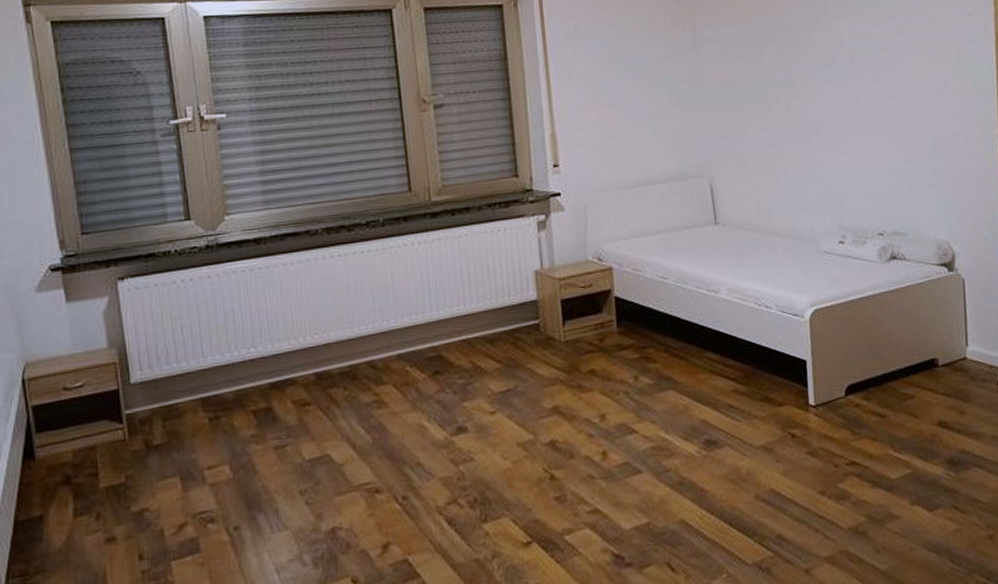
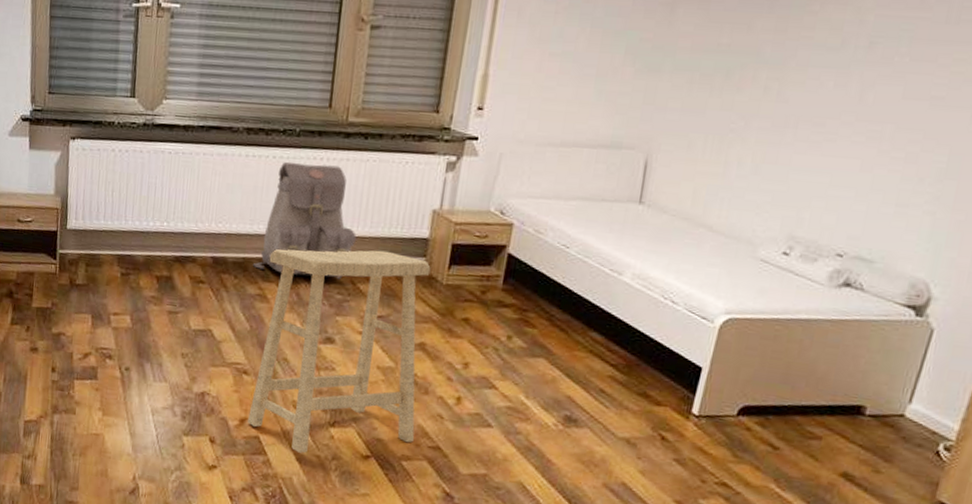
backpack: none [361,247,466,374] -> present [252,162,356,280]
stool: none [378,322,572,563] -> present [248,248,431,454]

